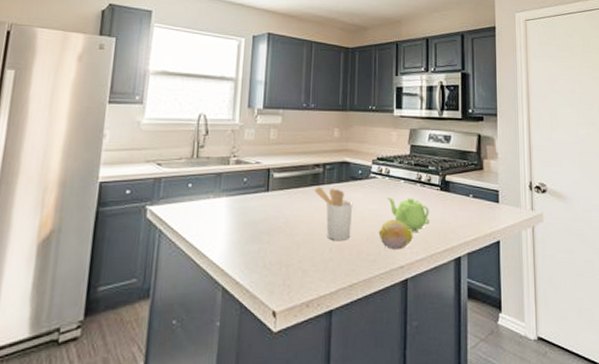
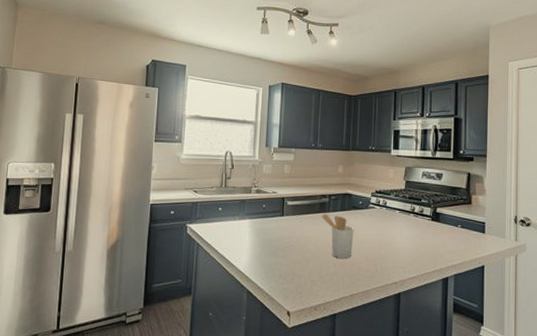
fruit: present [378,219,413,250] -> none [376,243,406,269]
teapot: present [387,198,430,233] -> none [384,225,421,256]

